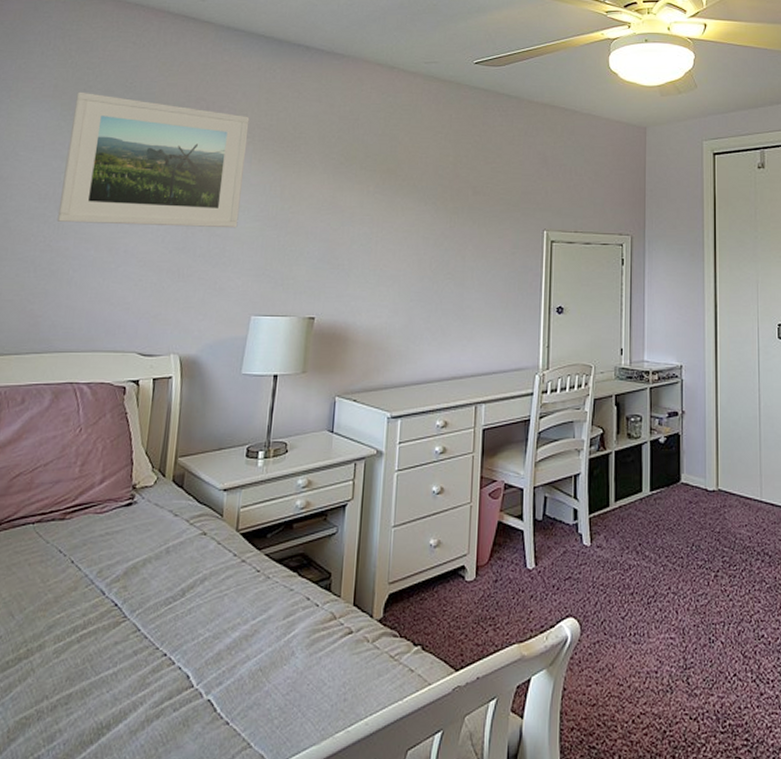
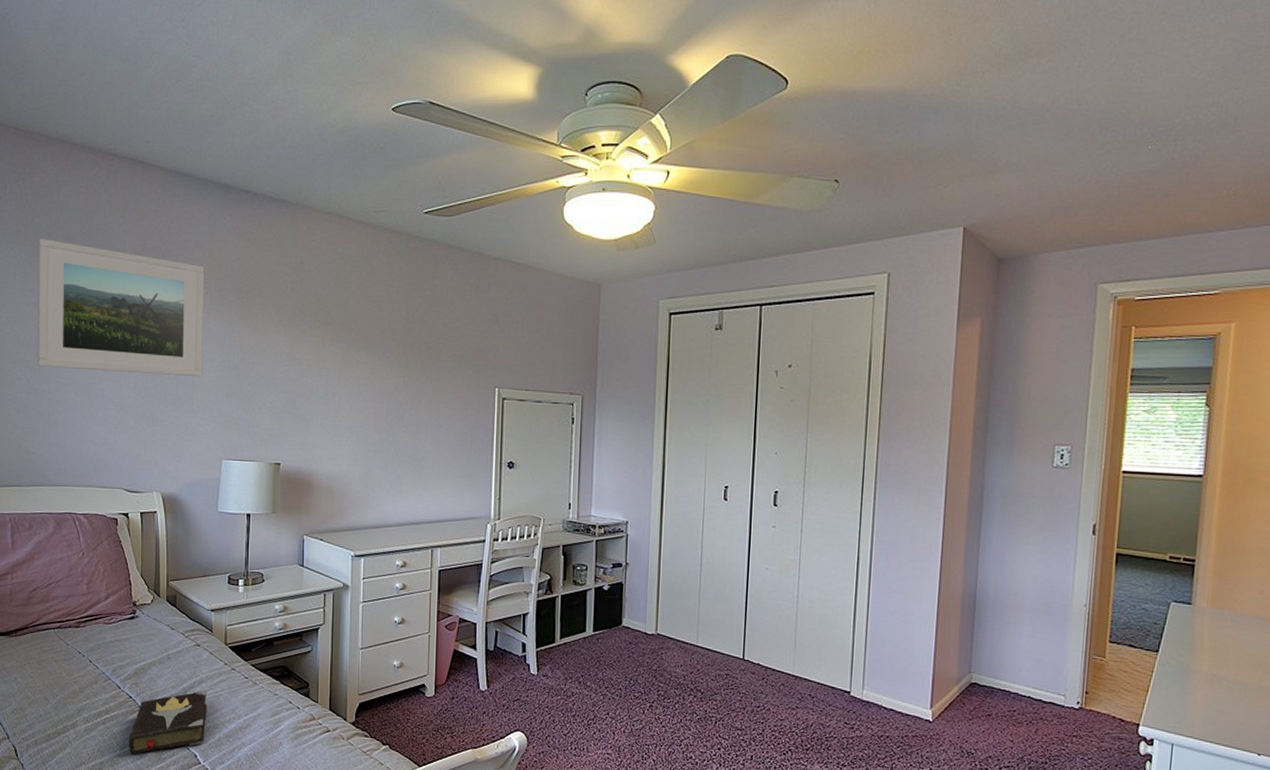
hardback book: none [105,589,209,682] -> present [128,689,207,755]

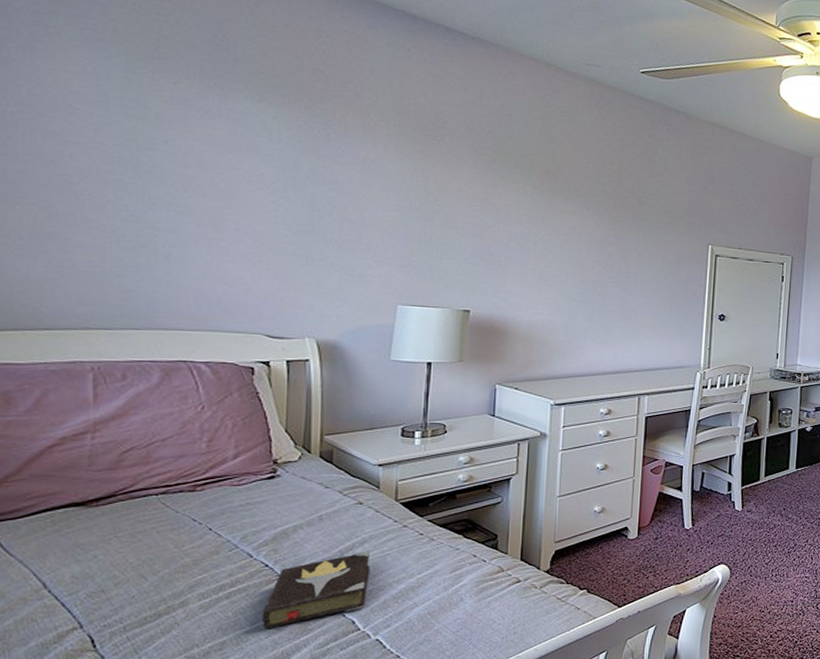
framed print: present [37,238,205,377] -> none [139,41,381,216]

